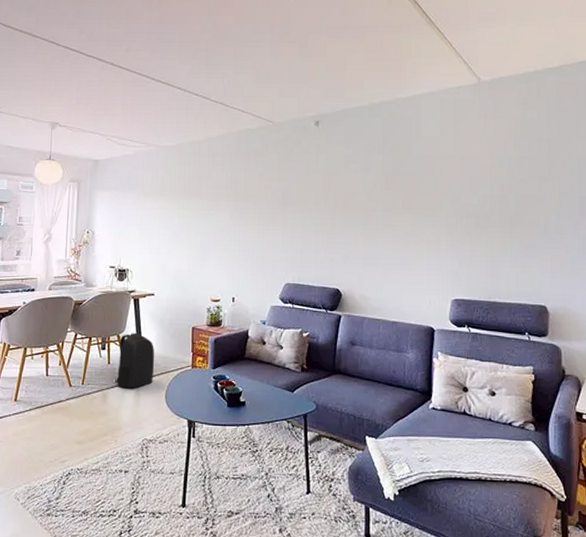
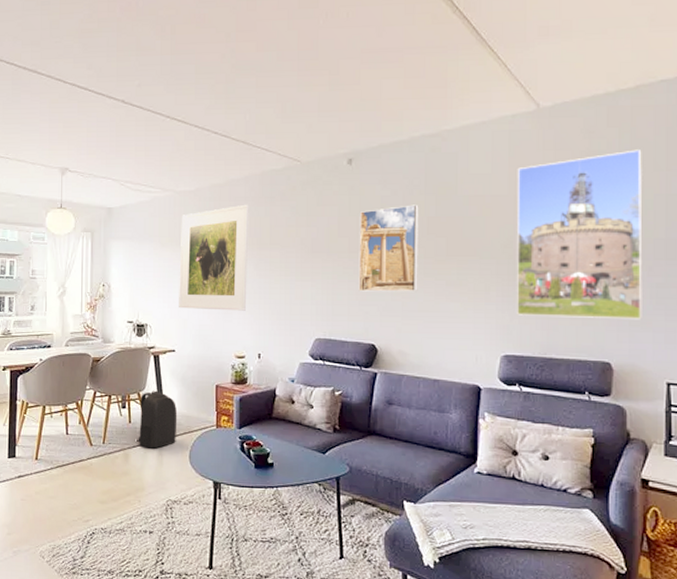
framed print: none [159,159,226,257] -> present [179,204,249,311]
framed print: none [324,163,378,242] -> present [358,205,419,292]
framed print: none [462,119,572,268] -> present [516,149,643,320]

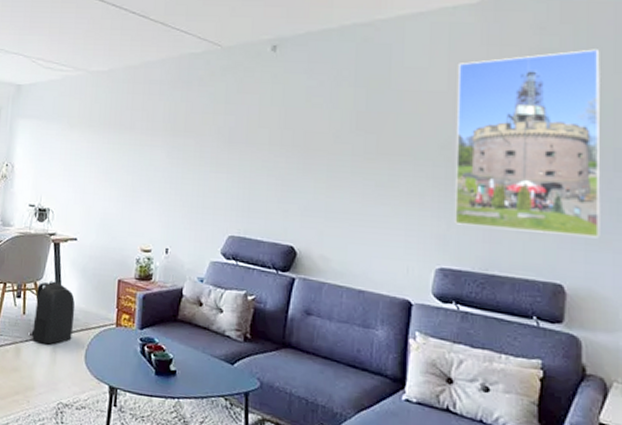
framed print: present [179,204,249,311] -> none [84,88,165,201]
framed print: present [358,205,419,292] -> none [278,97,348,192]

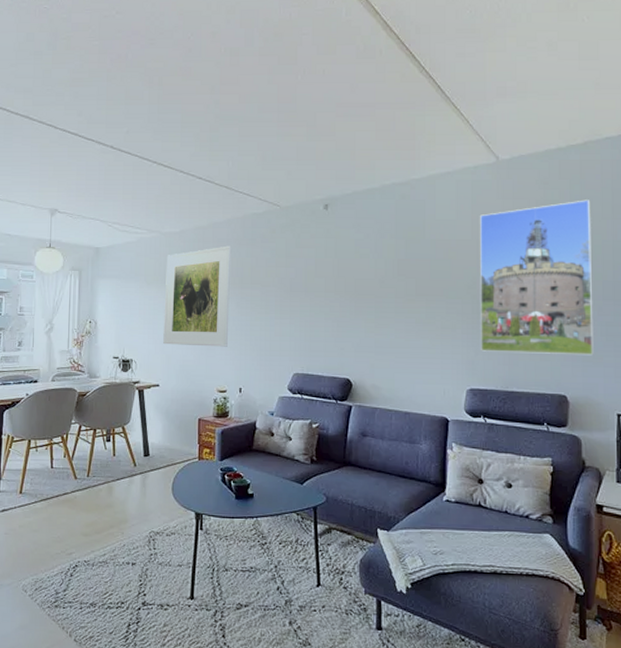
backpack: present [30,280,75,345] -> none [120,424,161,481]
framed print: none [84,88,165,201] -> present [163,245,232,347]

